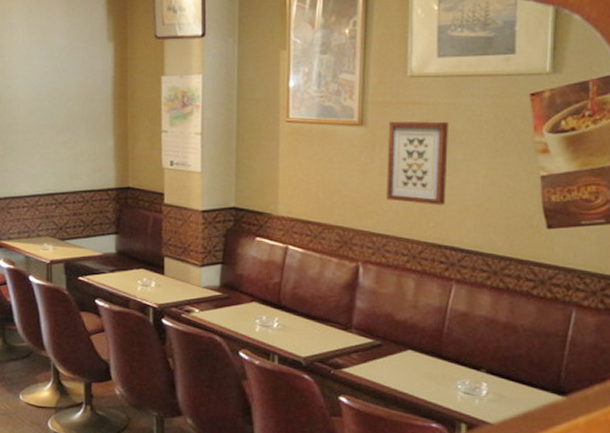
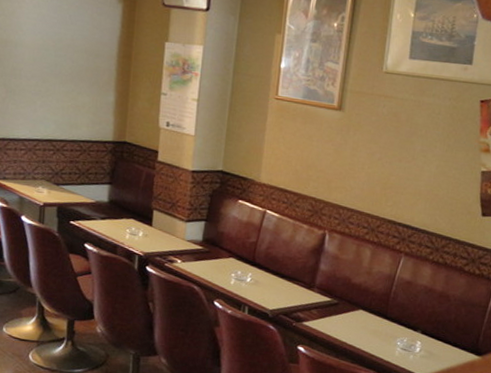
wall art: present [387,121,448,206] -> none [355,109,412,188]

